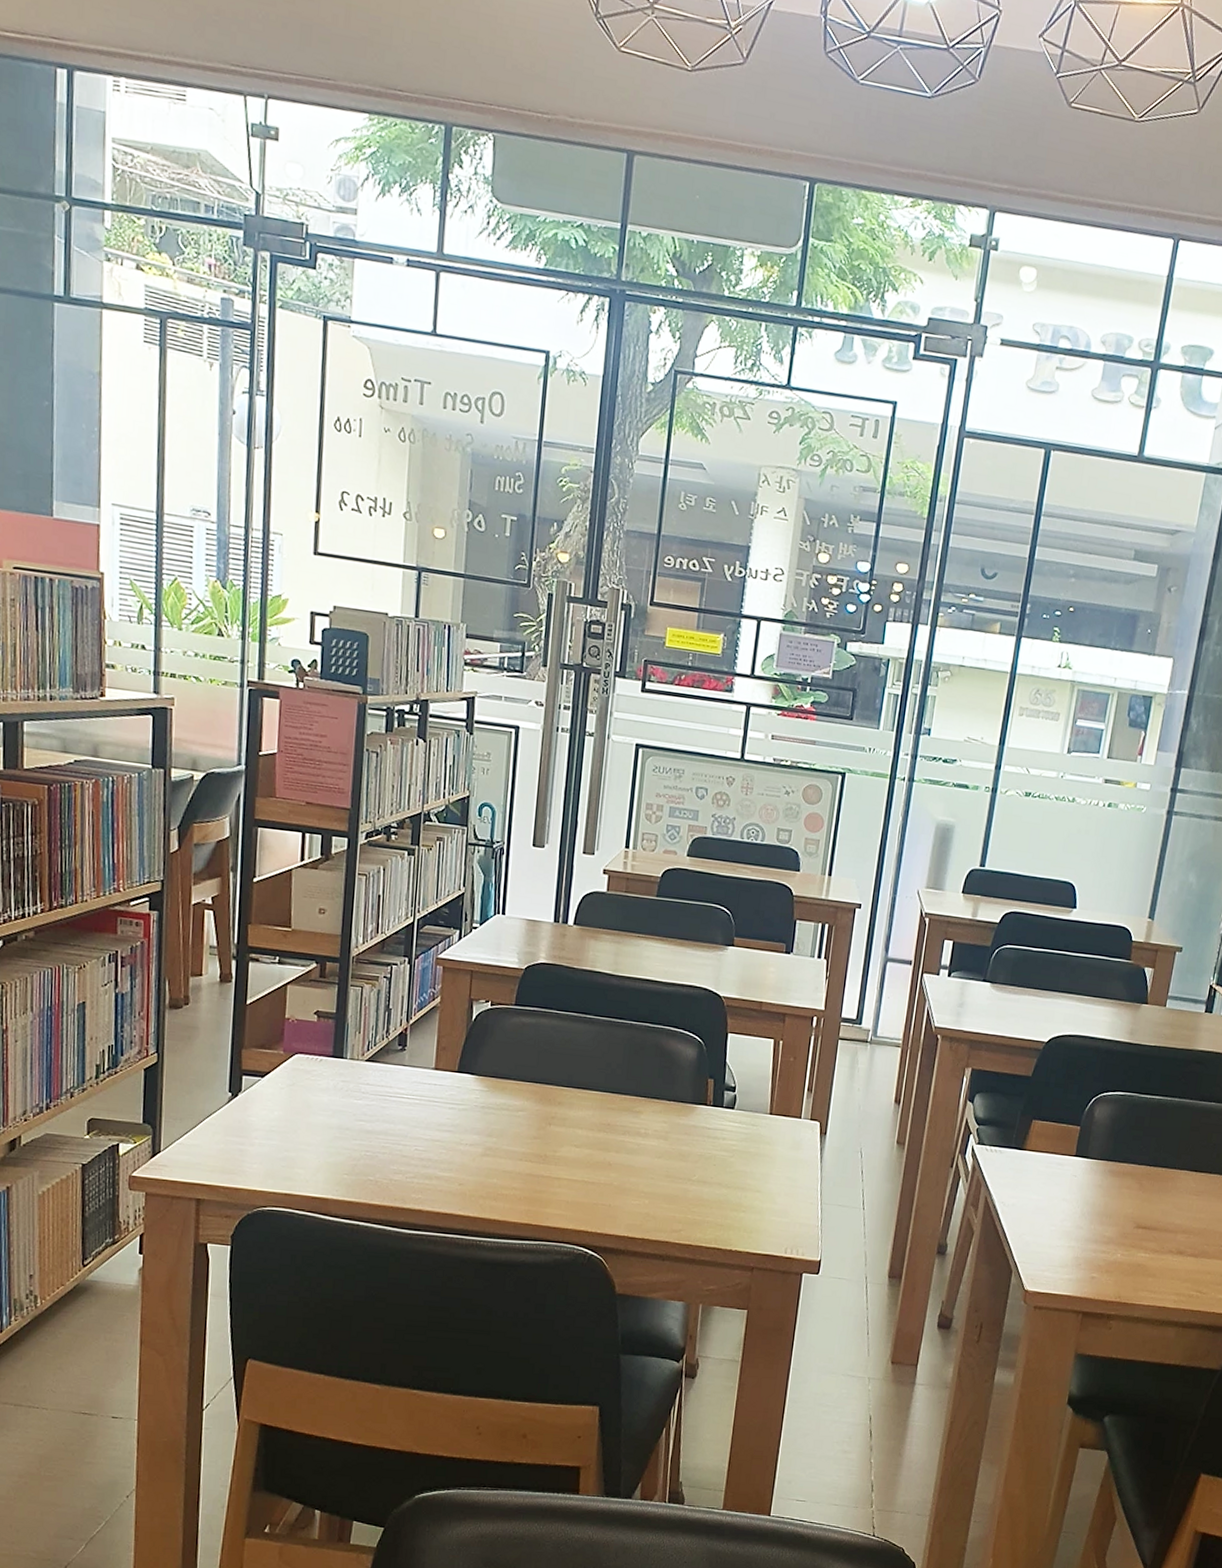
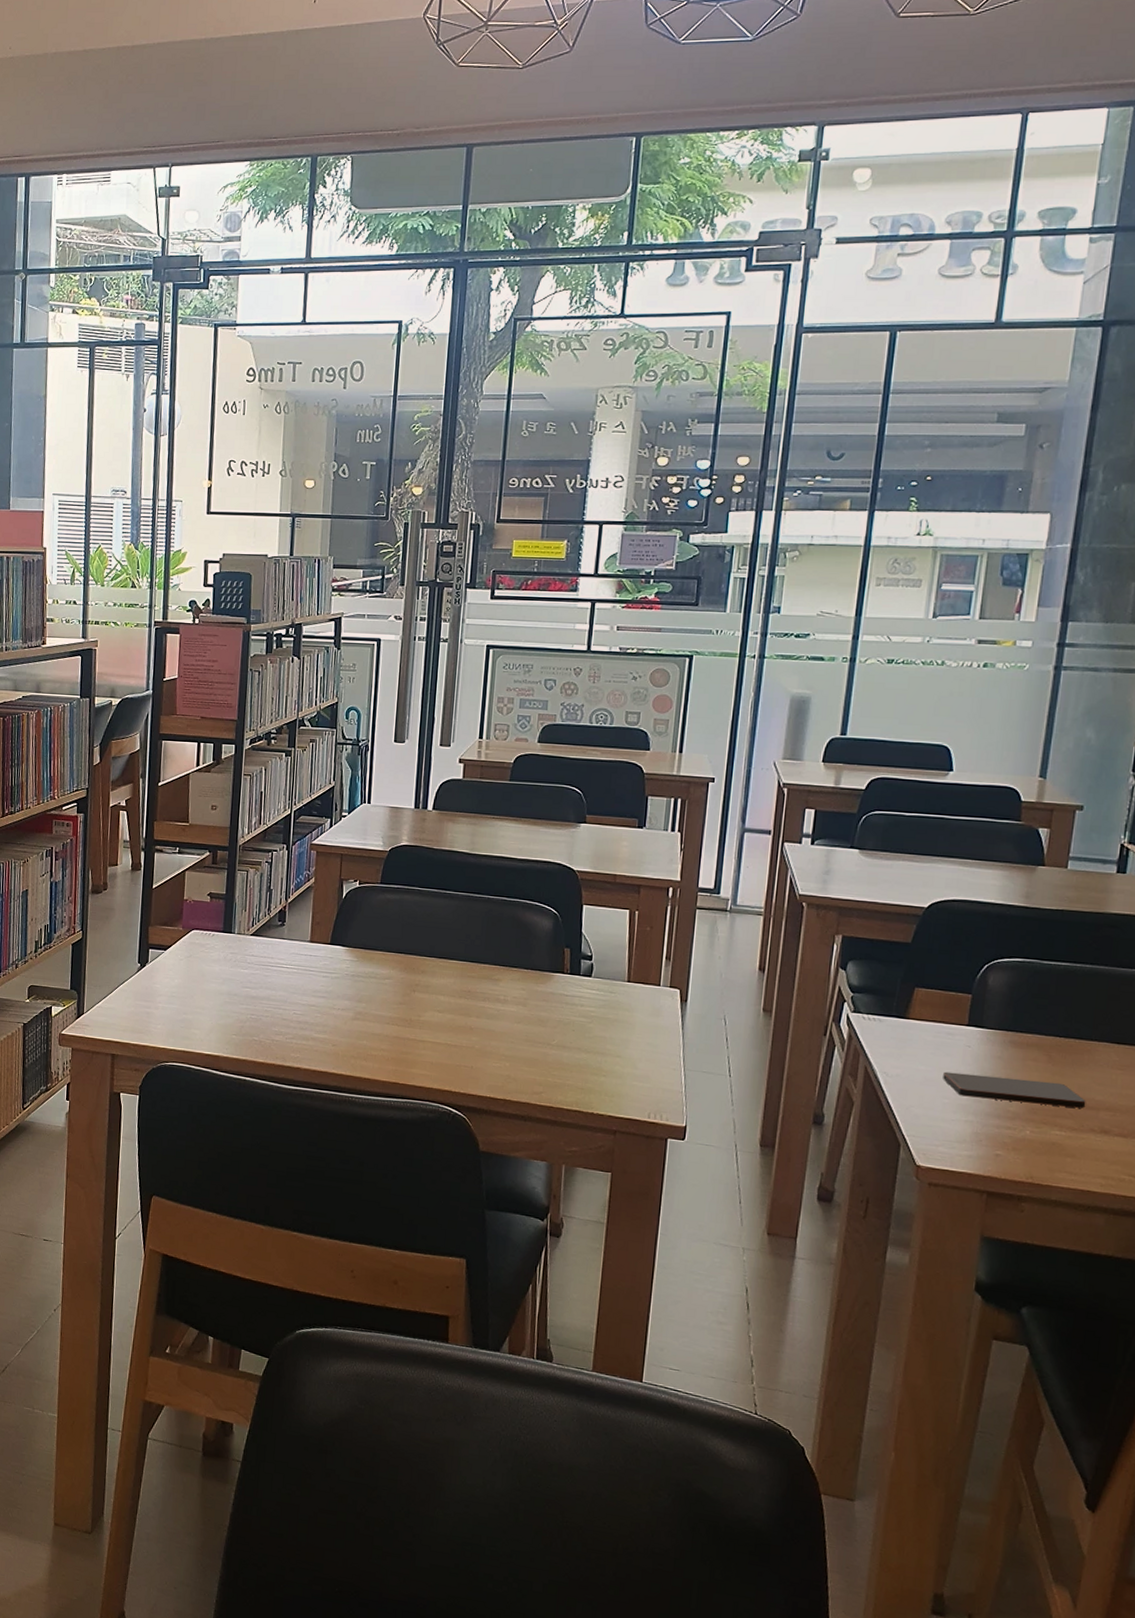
phone: none [1051,1200,1168,1232] -> present [943,1071,1086,1108]

